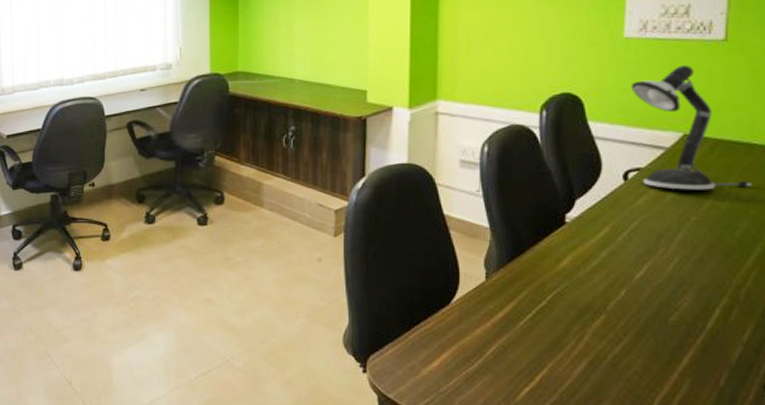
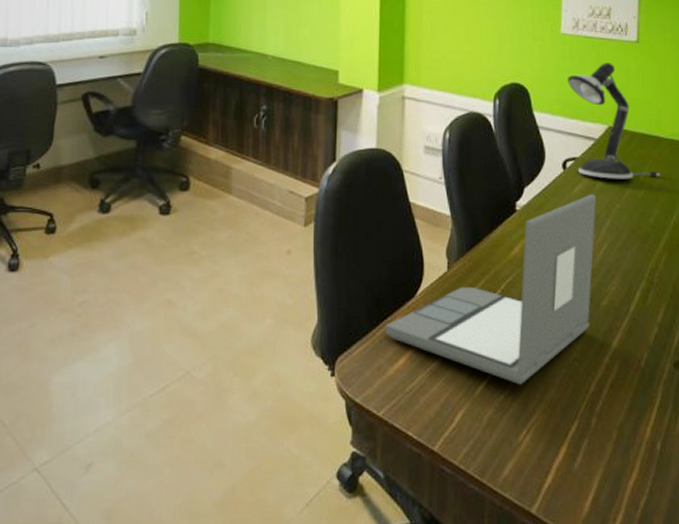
laptop: none [418,205,666,395] -> present [385,193,597,385]

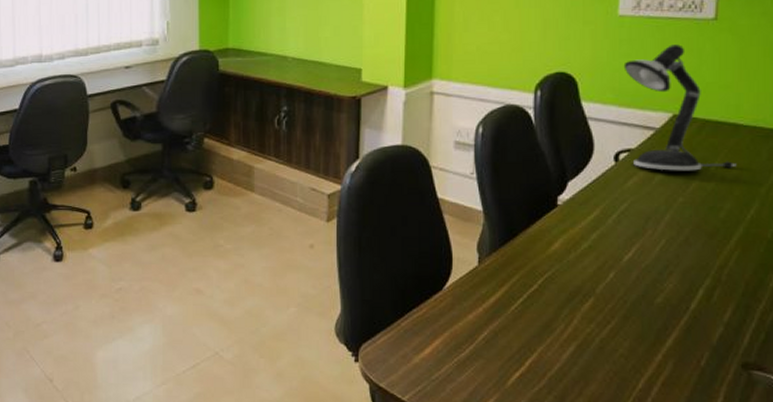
laptop: present [385,193,597,385] -> none [410,186,655,379]

